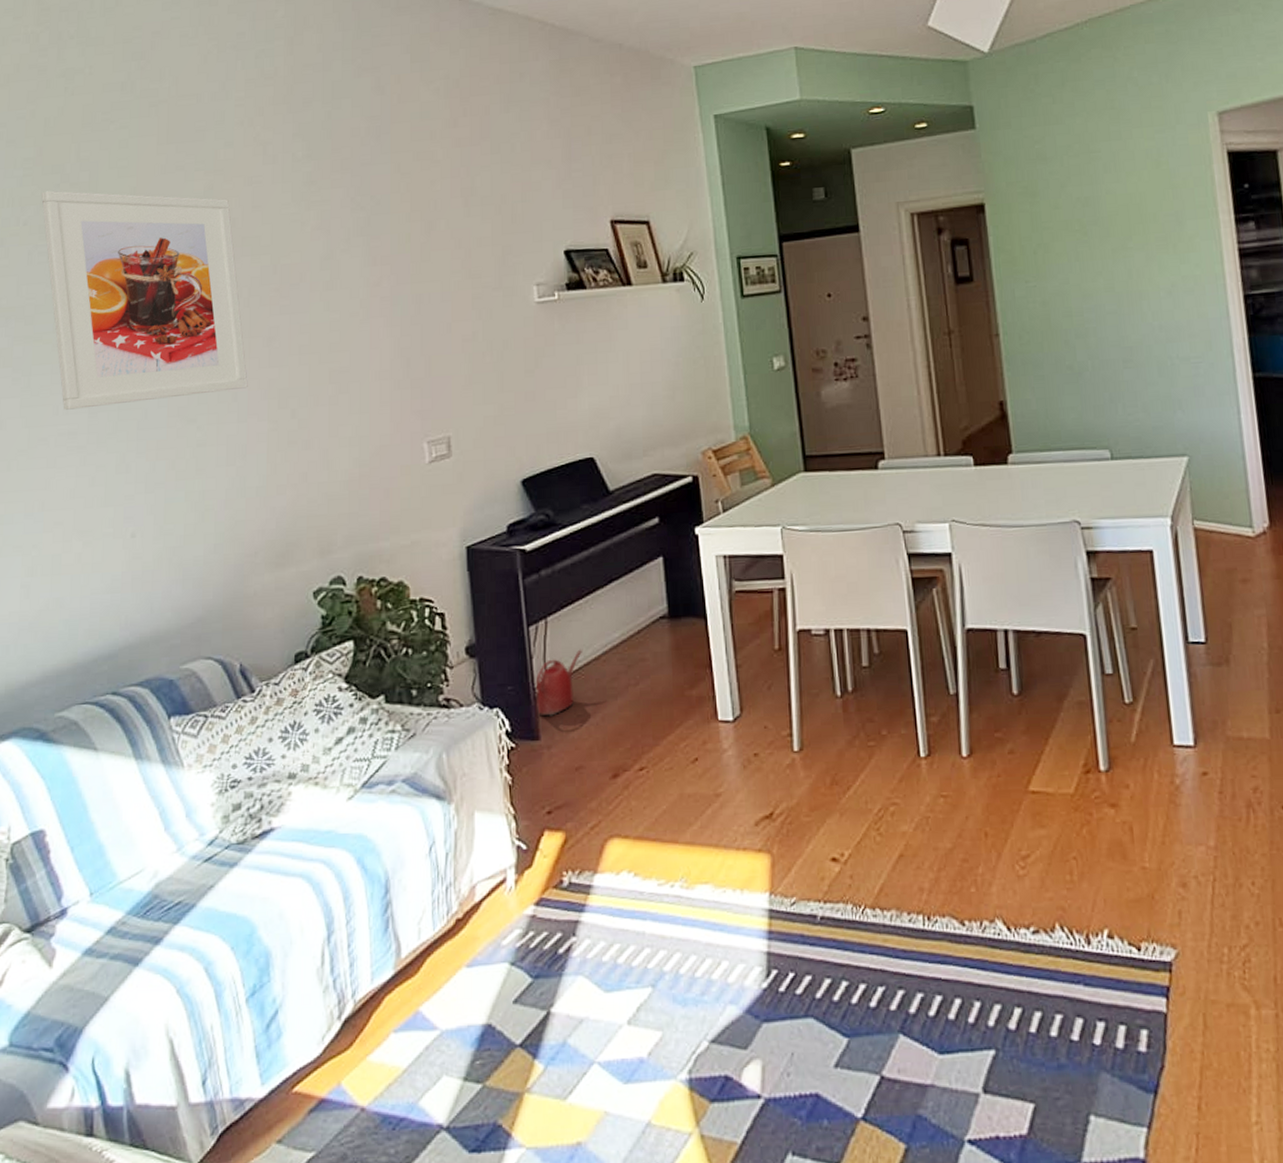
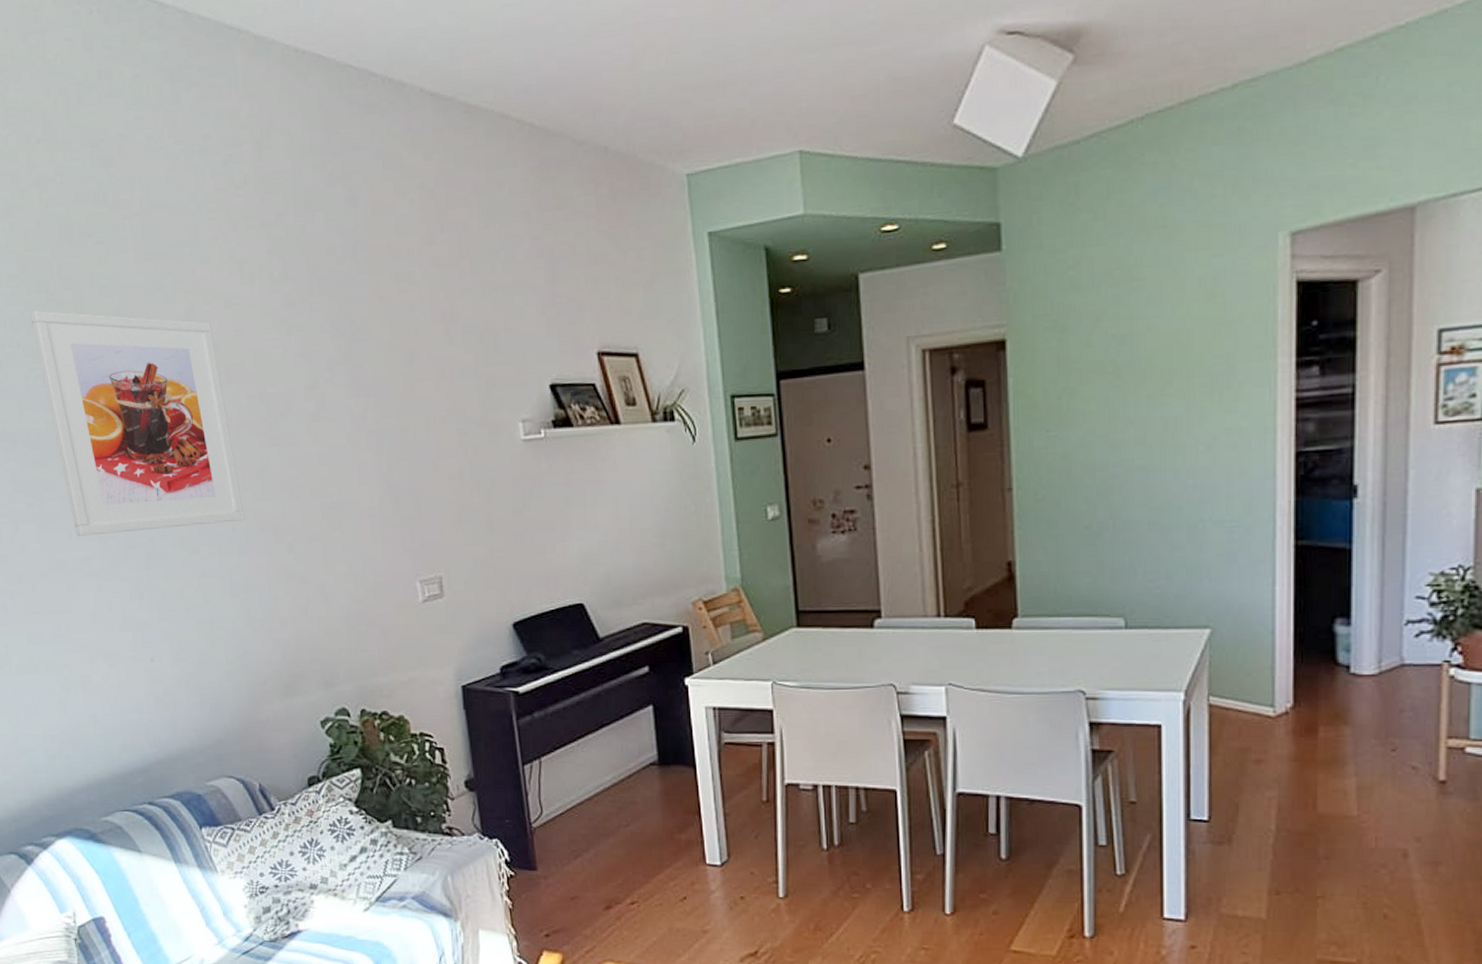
watering can: present [535,649,582,716] -> none [531,789,575,850]

